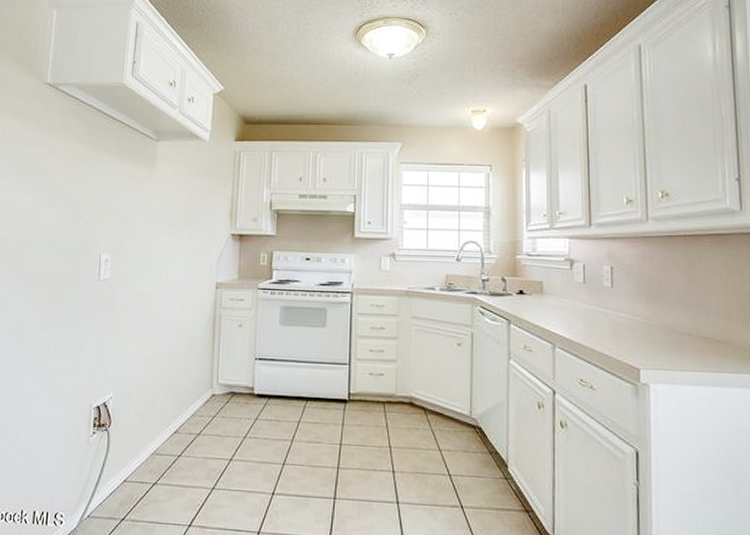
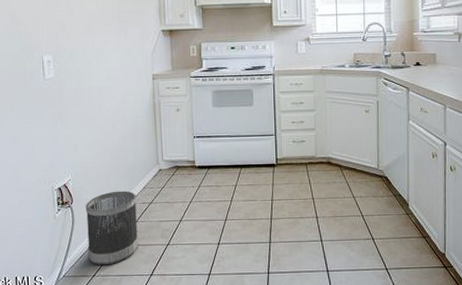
wastebasket: none [118,416,184,507] -> present [85,191,139,265]

